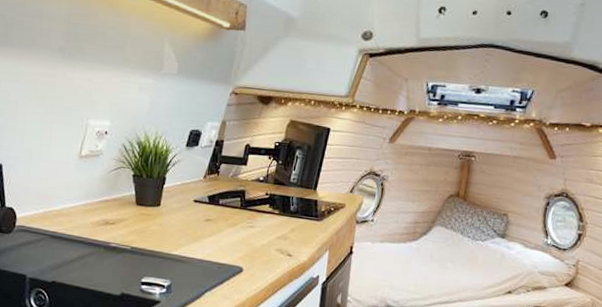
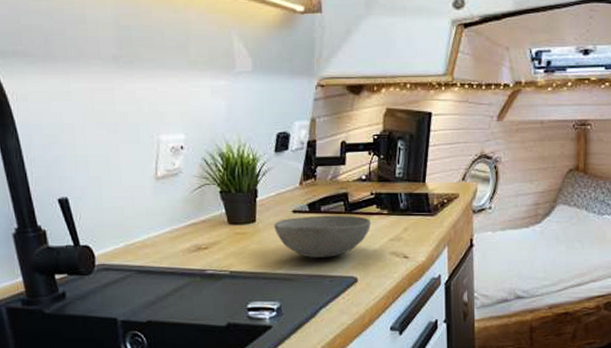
bowl: none [175,206,262,247] -> present [274,215,371,258]

